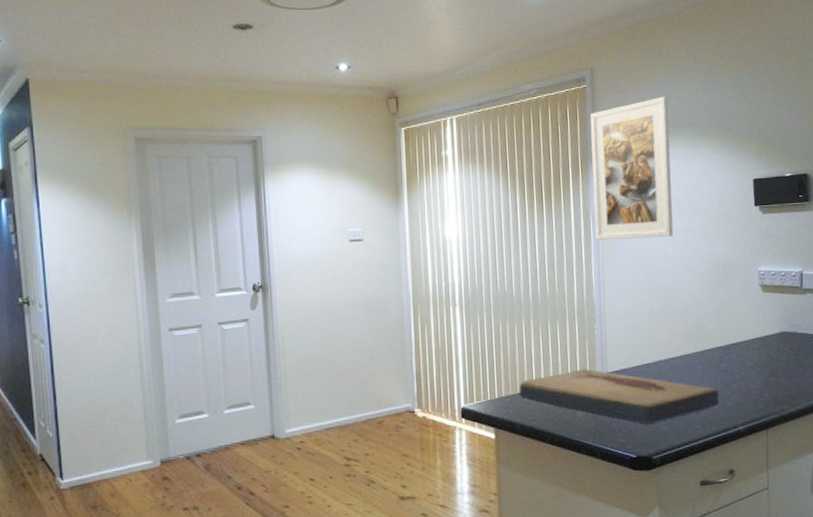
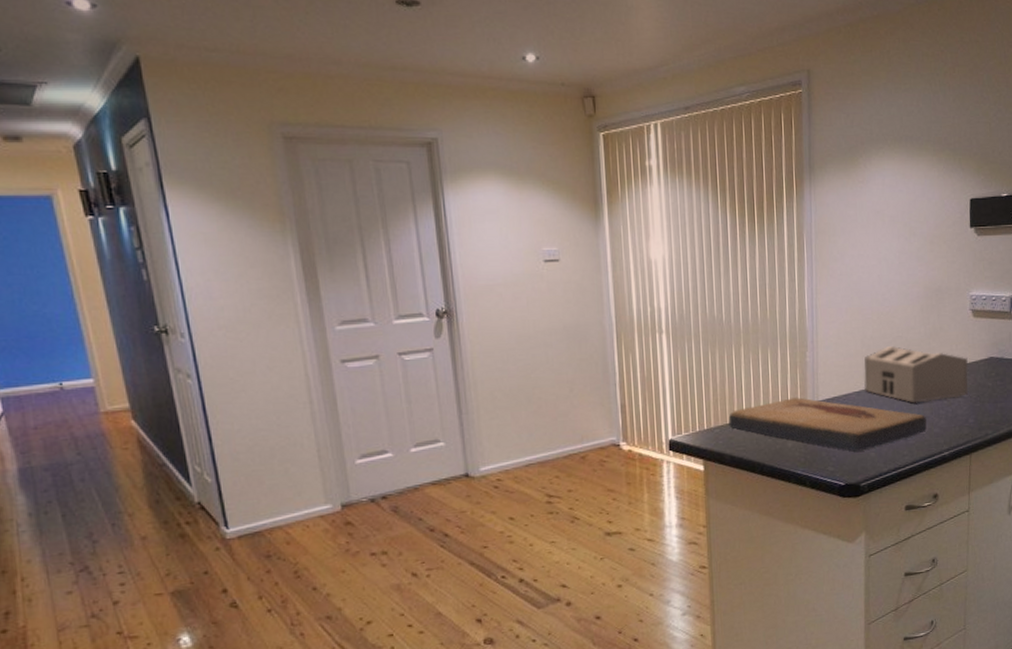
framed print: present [589,96,674,240] -> none [805,105,889,262]
toaster: none [652,319,761,377] -> present [863,345,969,404]

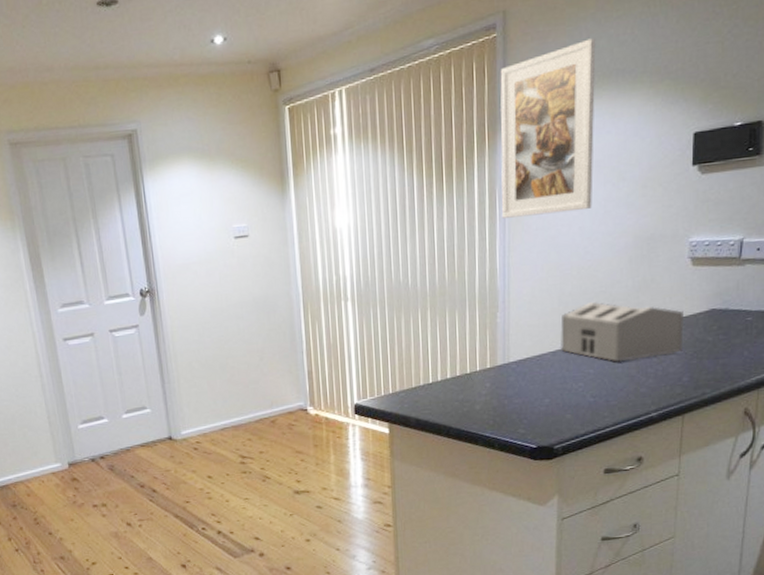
fish fossil: present [728,397,927,452] -> none [414,359,631,414]
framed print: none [805,105,889,262] -> present [500,38,596,219]

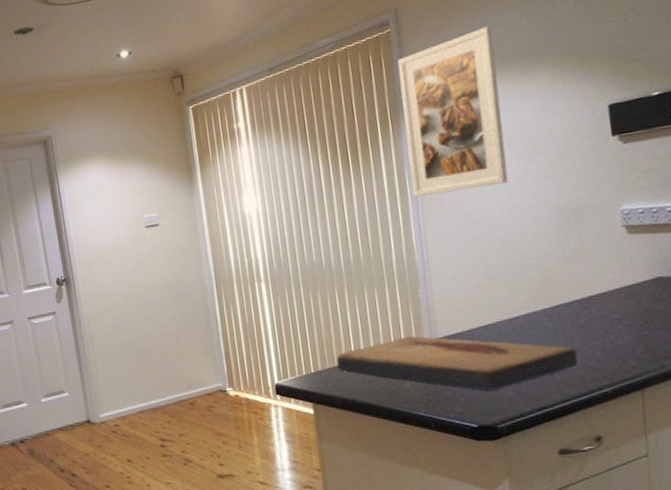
fish fossil: none [414,359,631,414] -> present [336,336,578,391]
toaster: present [560,301,685,362] -> none [489,274,630,335]

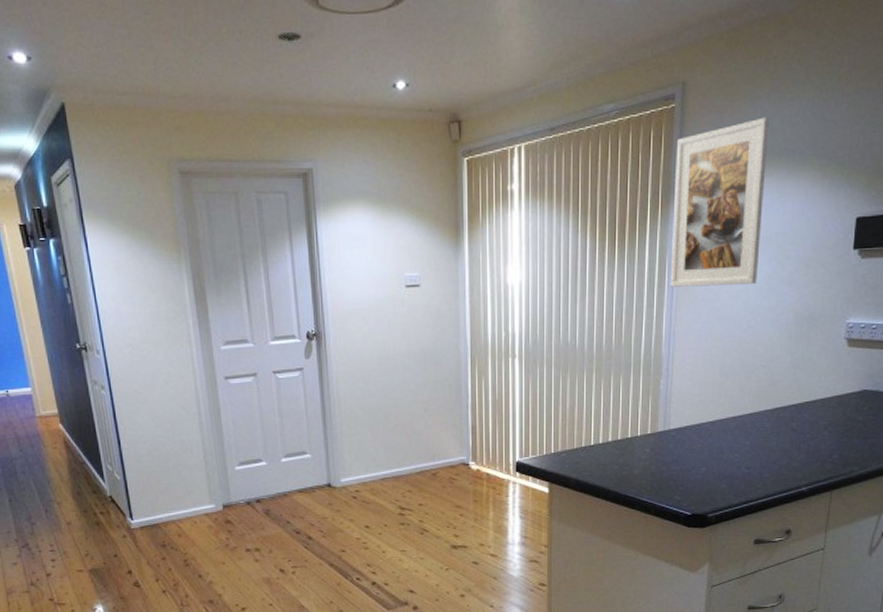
fish fossil: present [336,336,578,391] -> none [576,425,785,482]

